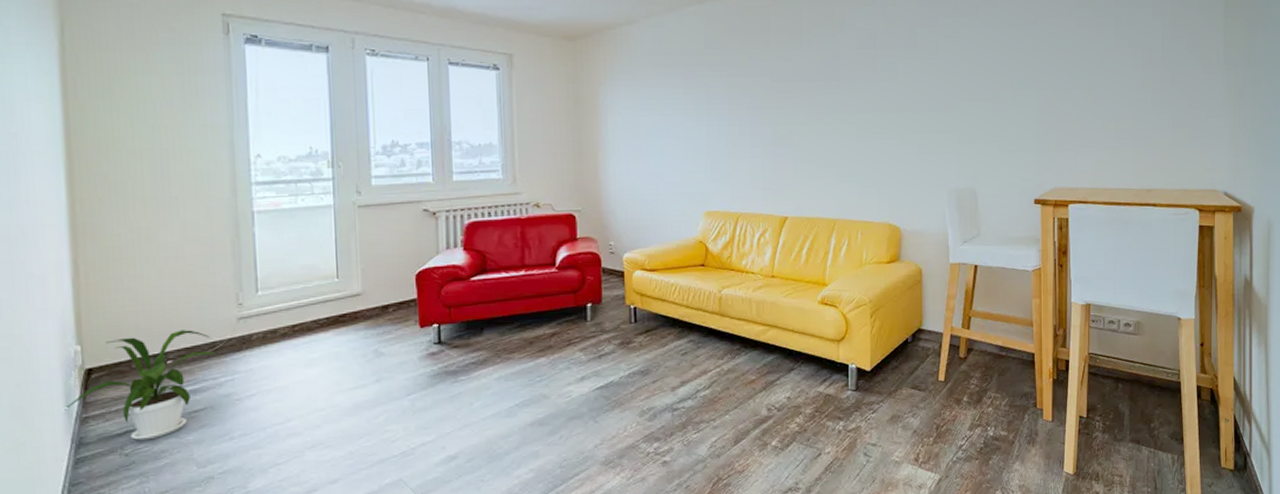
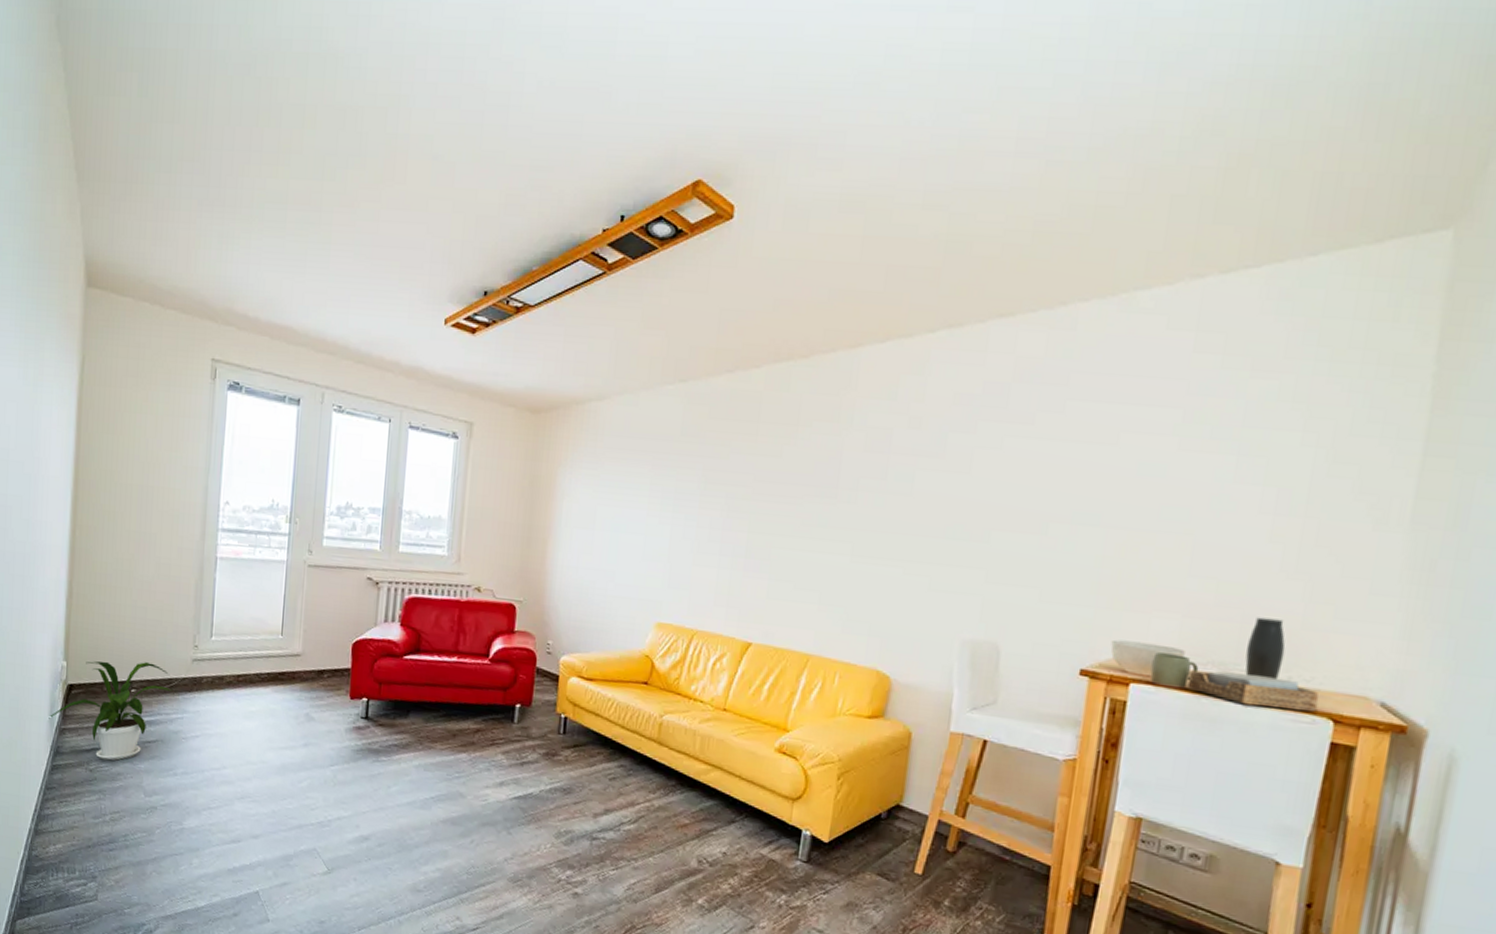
bowl: none [1052,172,1101,198] -> present [1110,639,1185,677]
mug: none [1081,178,1112,204] -> present [1150,652,1199,689]
napkin holder: none [1106,185,1188,208] -> present [1187,670,1320,713]
vase: none [1140,143,1163,187] -> present [1245,617,1286,680]

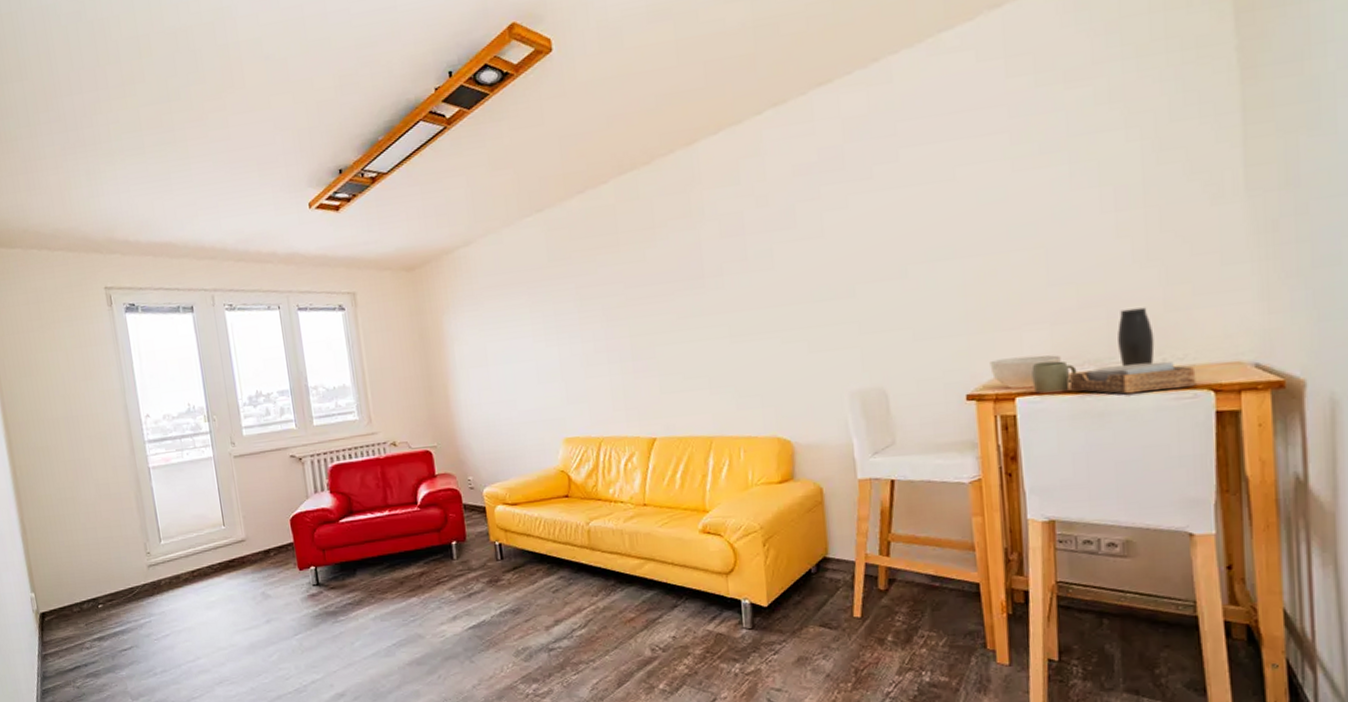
house plant: present [49,661,172,761] -> none [29,577,135,676]

